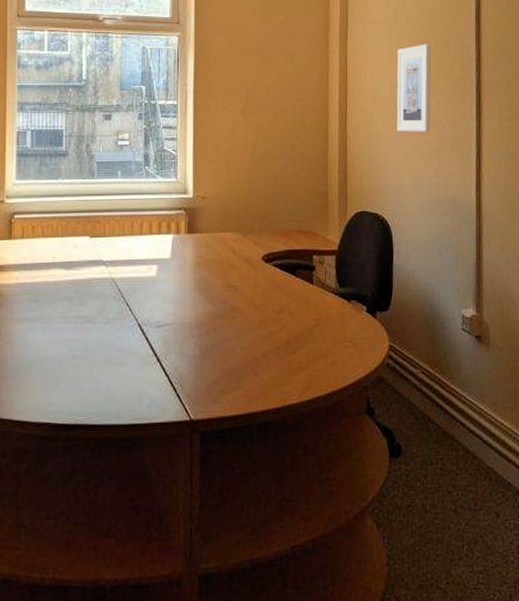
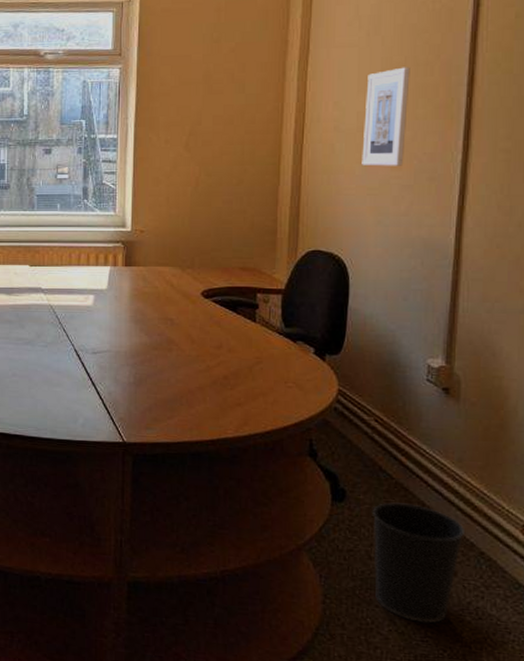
wastebasket: none [424,451,503,570] -> present [371,502,466,623]

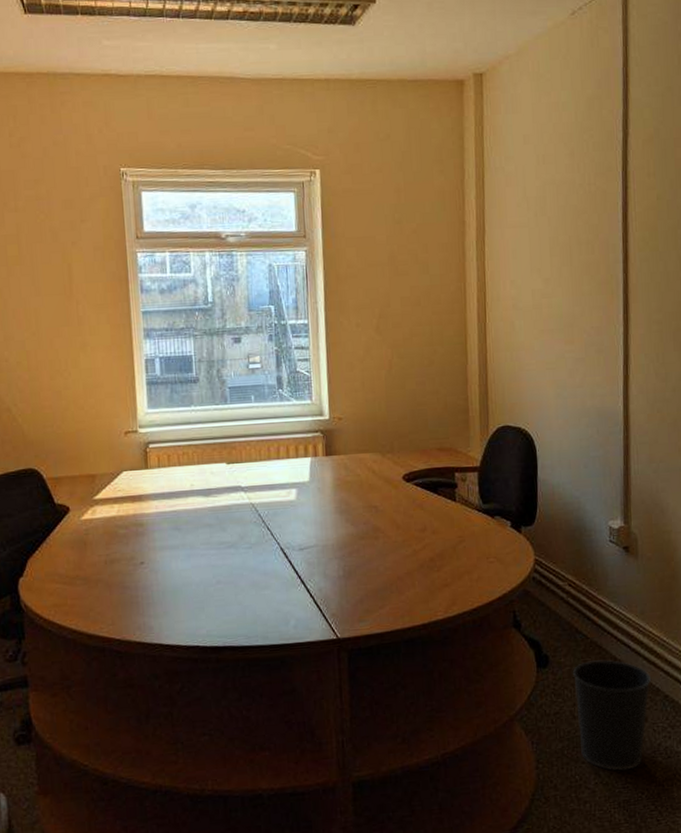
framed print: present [361,67,410,166] -> none [538,246,575,342]

